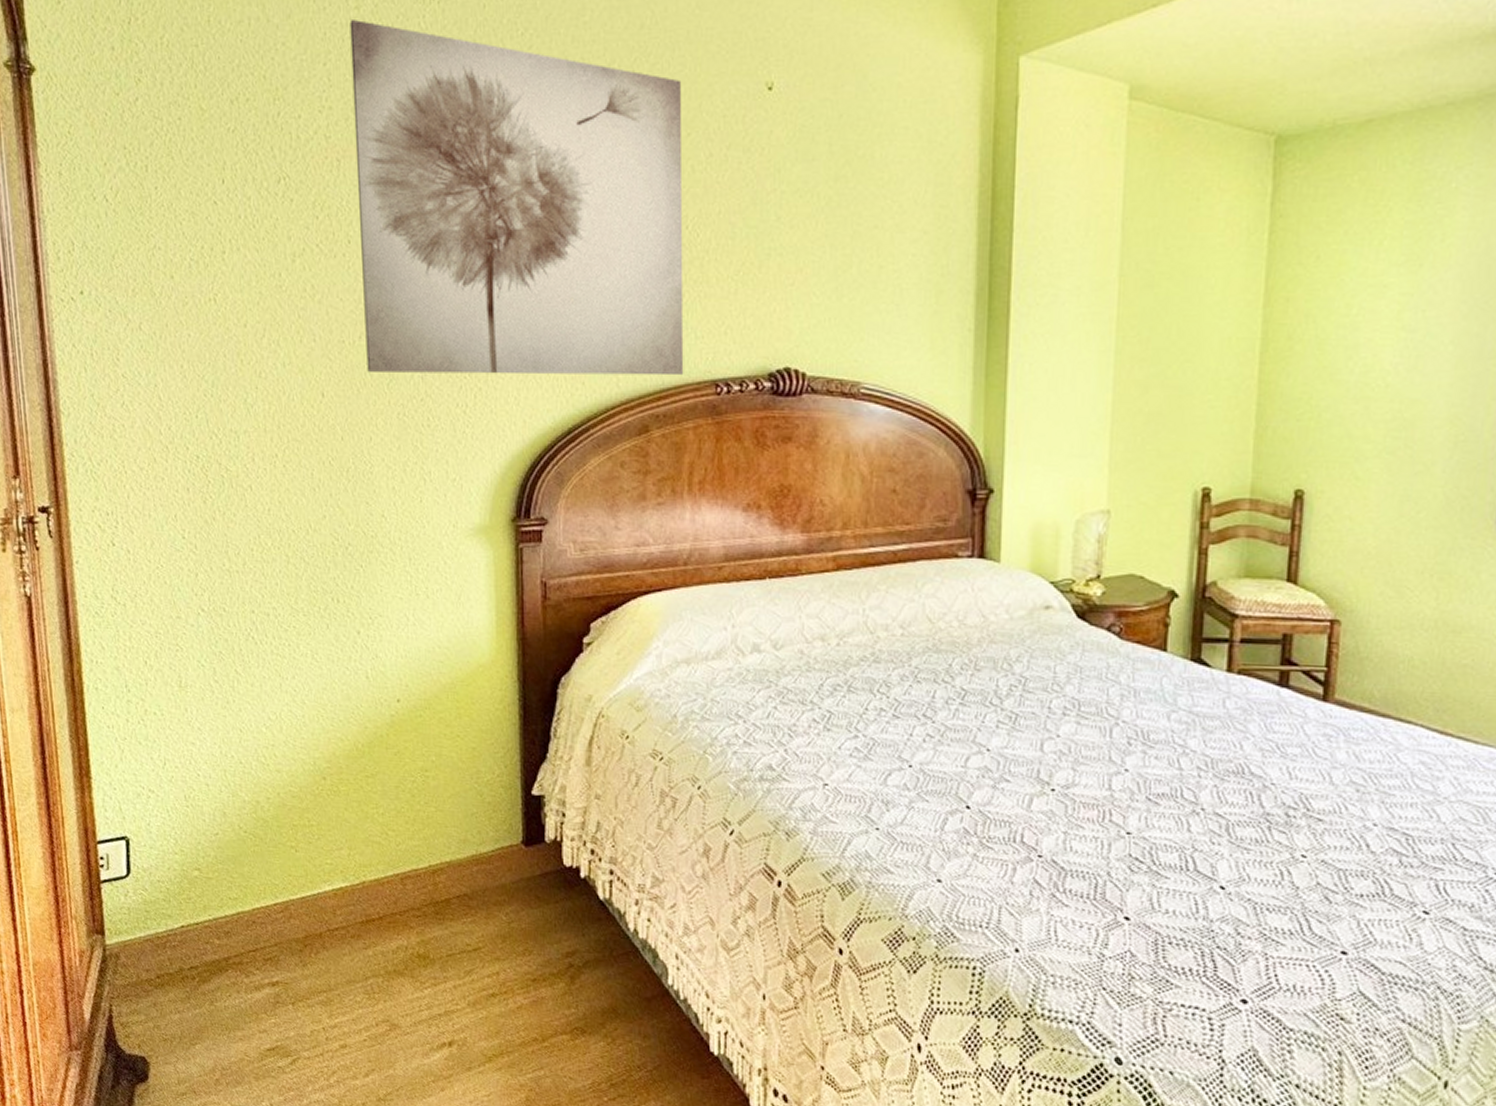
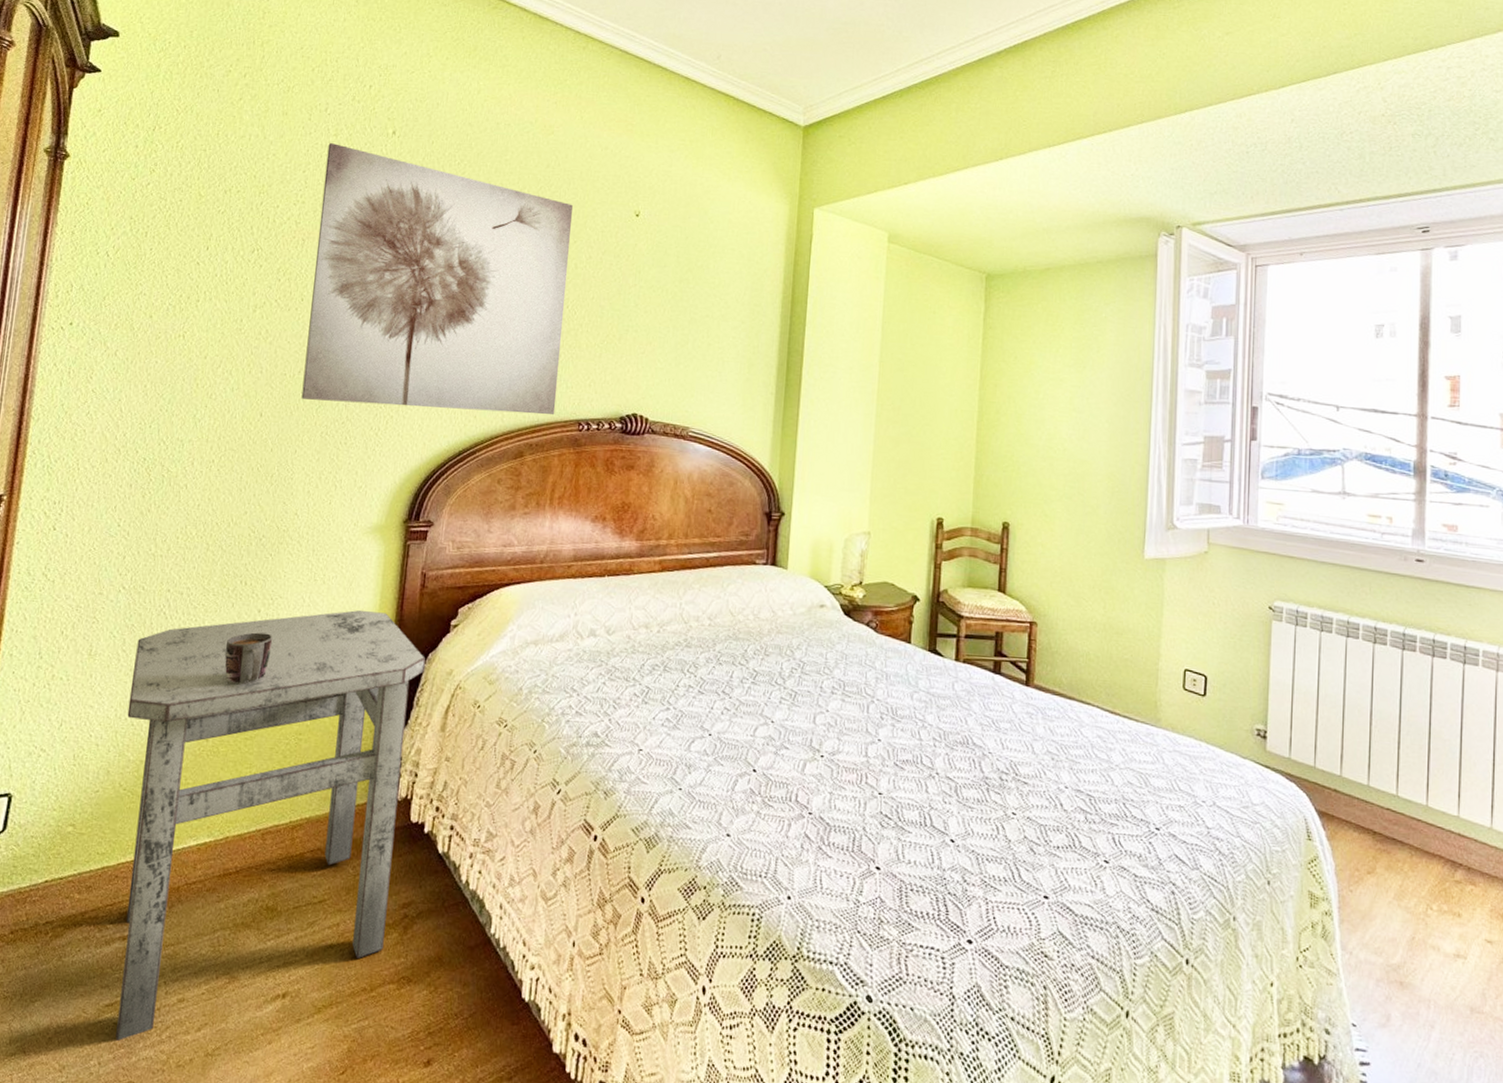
side table: none [229,629,558,1085] -> present [115,610,425,1042]
mug: none [328,657,380,718] -> present [224,632,273,685]

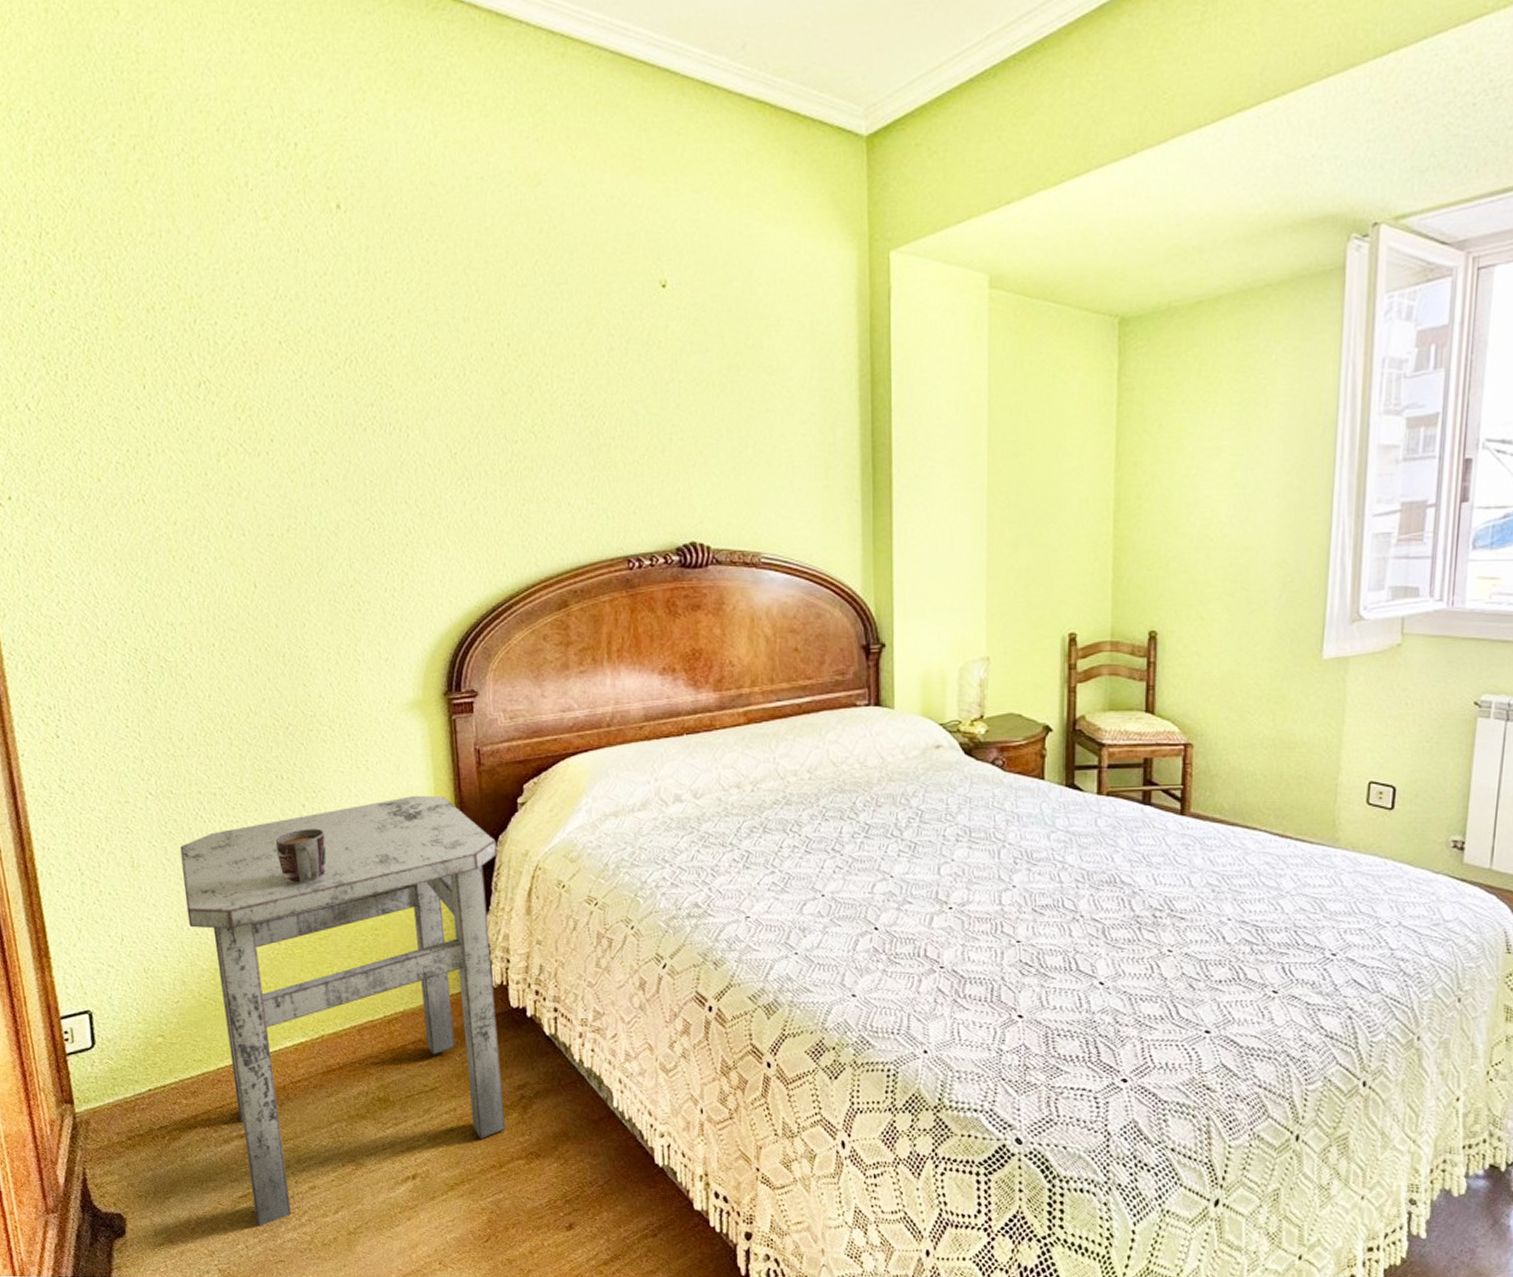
wall art: present [301,142,574,415] -> none [259,228,598,562]

